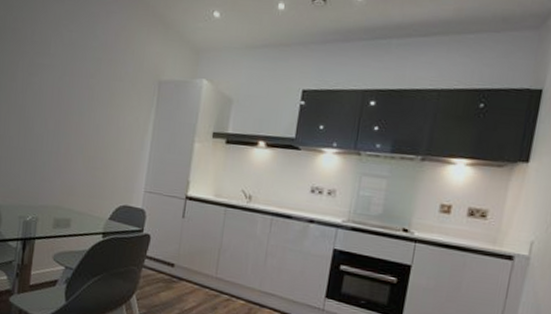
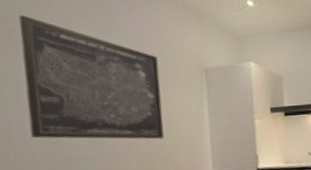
wall art: none [13,16,120,147] -> present [19,15,164,140]

